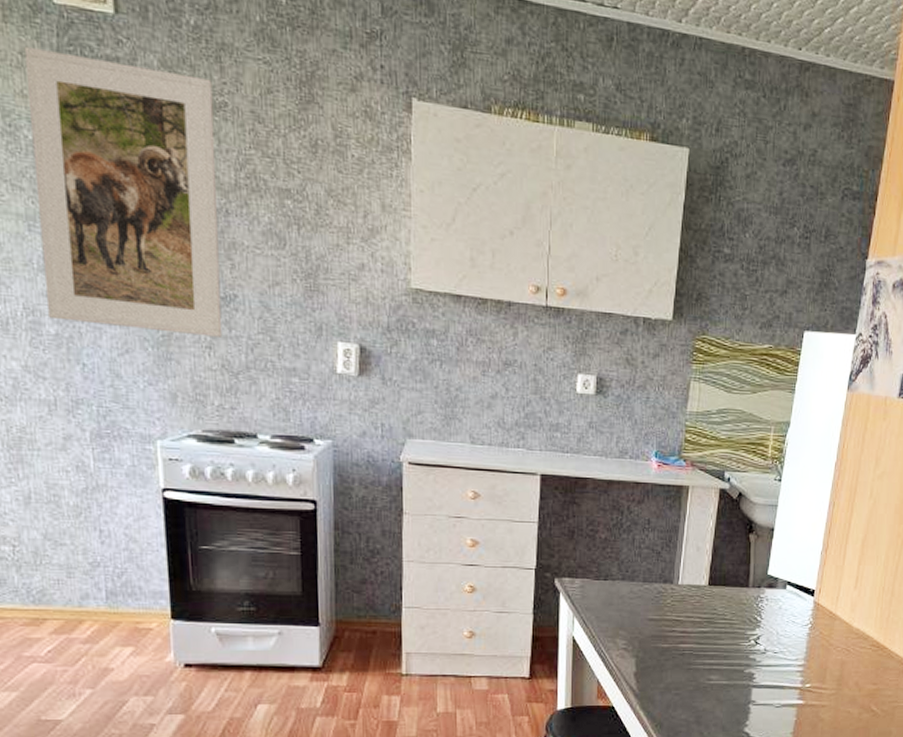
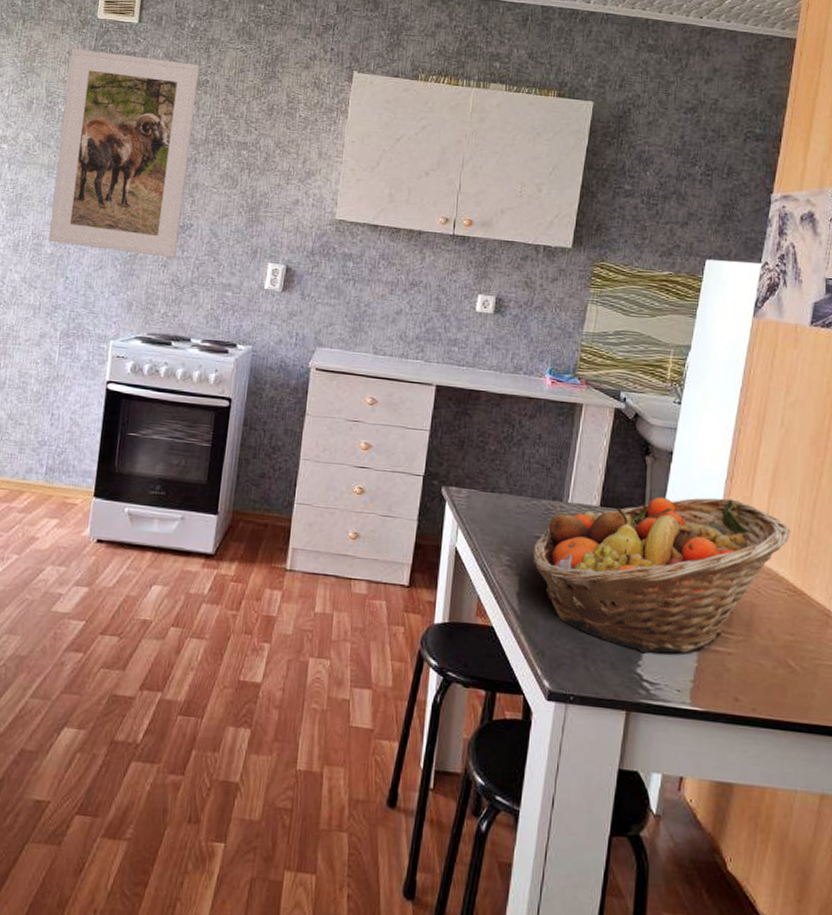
fruit basket: none [647,569,876,714] -> present [532,496,791,654]

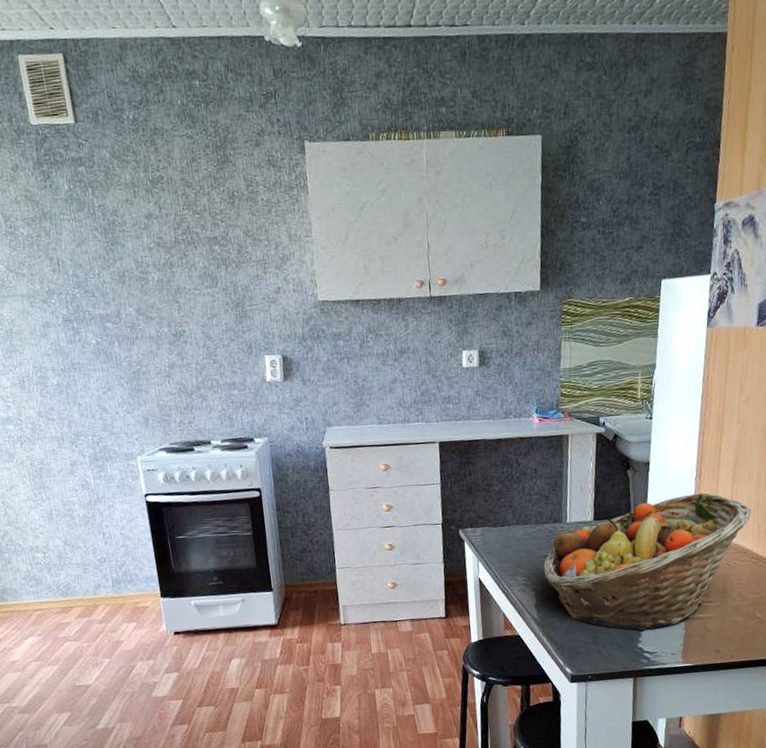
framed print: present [49,48,200,258] -> none [14,159,177,373]

